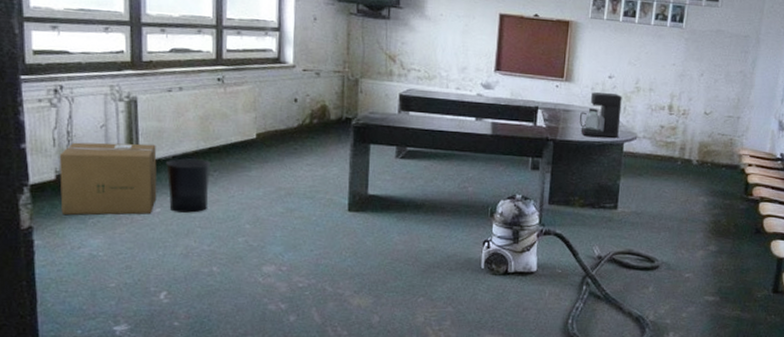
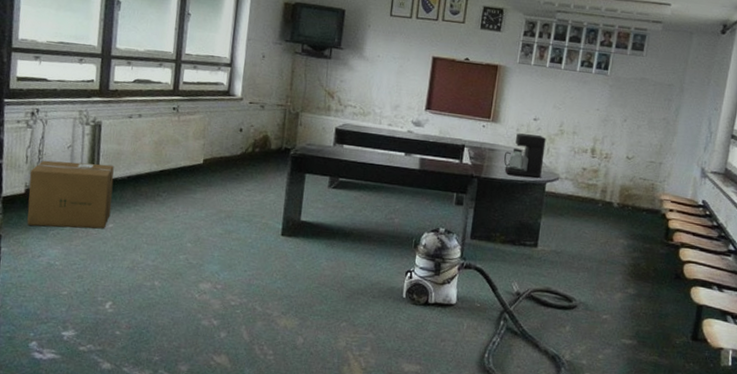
waste bin: present [165,158,212,213] -> none [121,179,162,230]

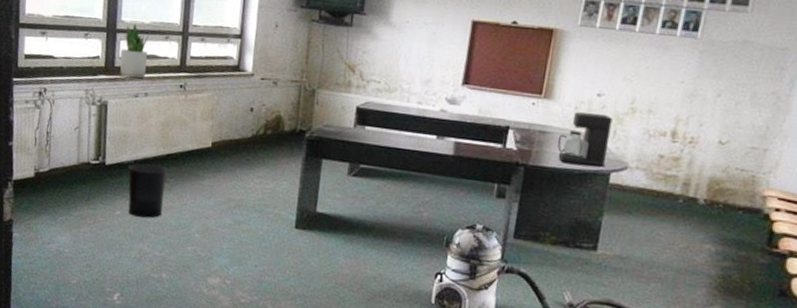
box: present [27,160,114,229] -> none [37,142,121,216]
planter: none [114,52,146,101] -> present [119,24,152,79]
waste bin: none [121,179,162,230] -> present [127,163,169,218]

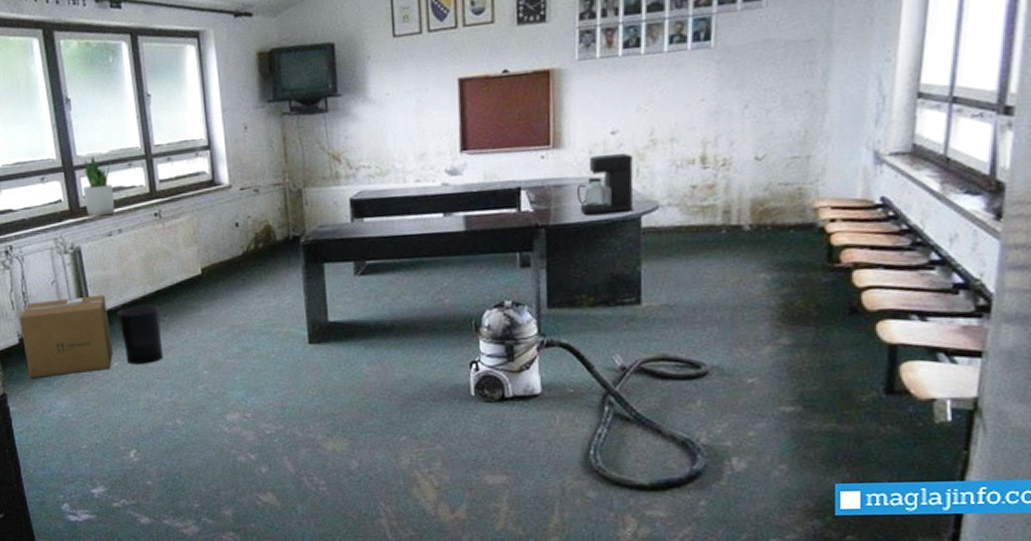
box: none [37,142,121,216] -> present [19,295,113,379]

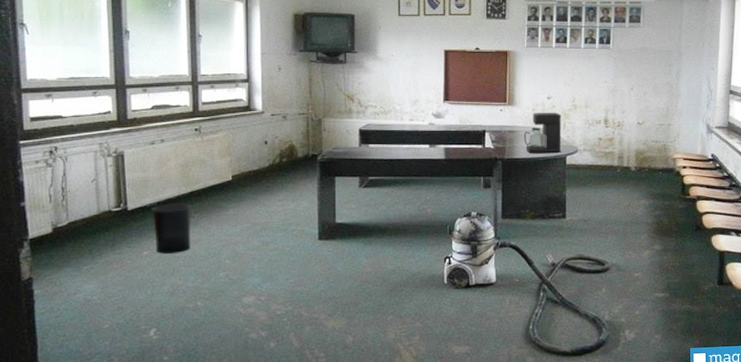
box: present [19,295,113,379] -> none [55,193,144,265]
planter: present [83,157,115,217] -> none [132,79,162,128]

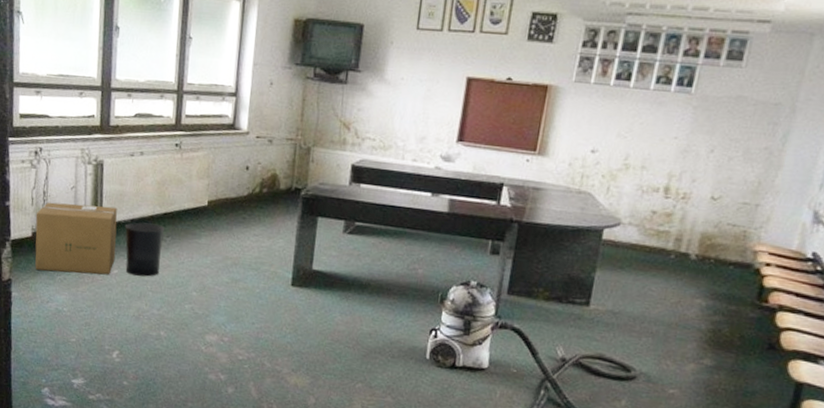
box: none [55,193,144,265] -> present [35,202,117,275]
coffee maker: present [524,112,562,154] -> none [551,168,606,224]

